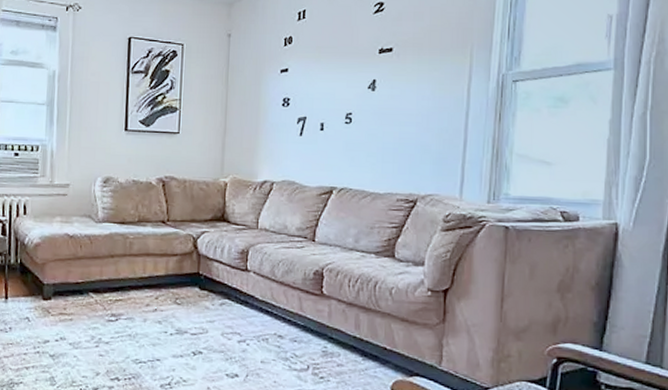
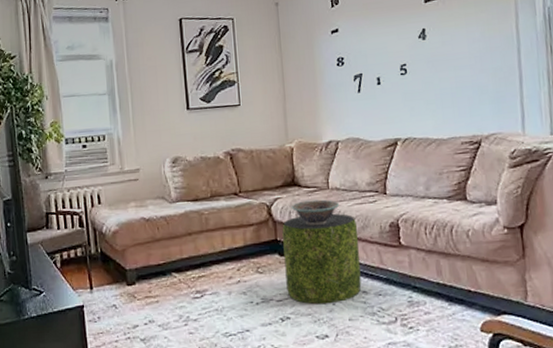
pouf: none [202,253,282,344] -> present [282,213,362,305]
decorative bowl: none [218,237,267,265] -> present [292,199,340,226]

